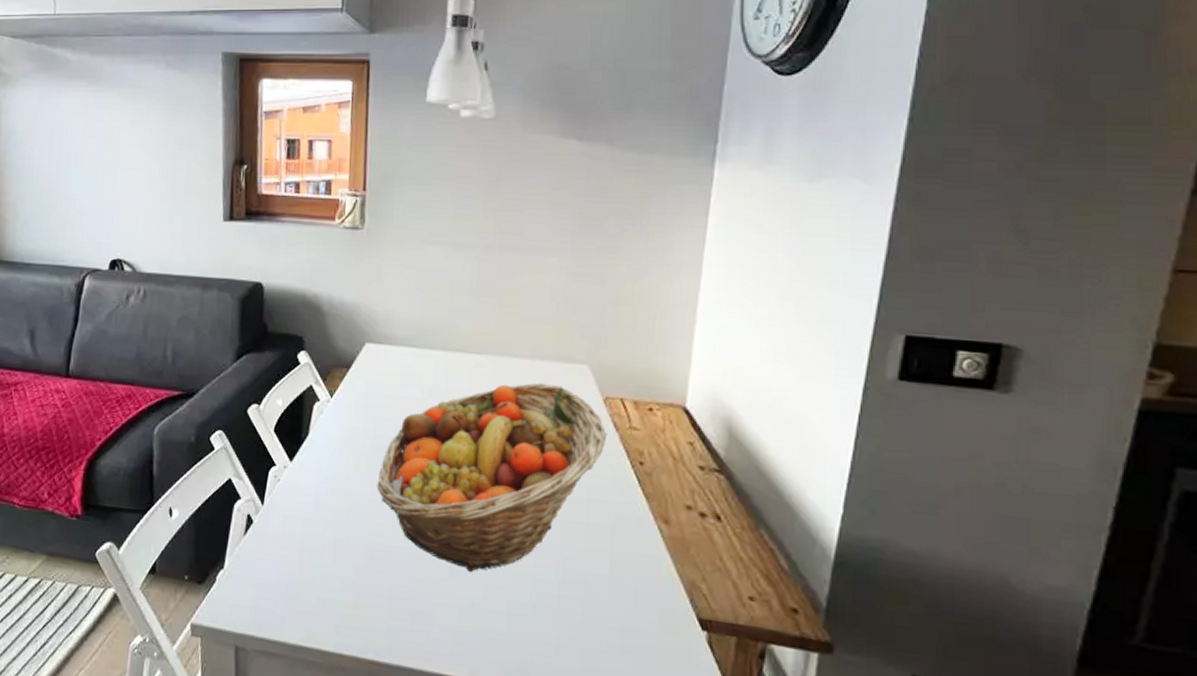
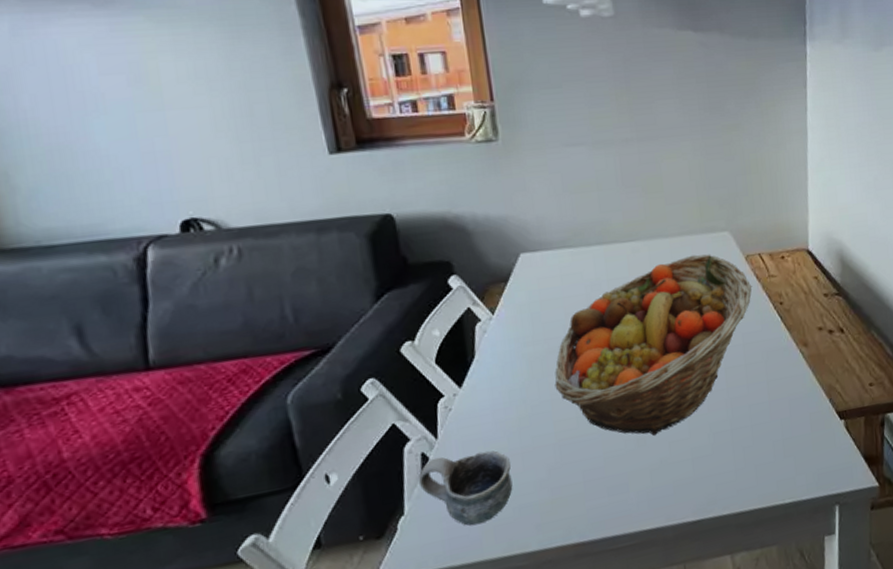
mug: none [240,523,323,604] -> present [418,450,513,526]

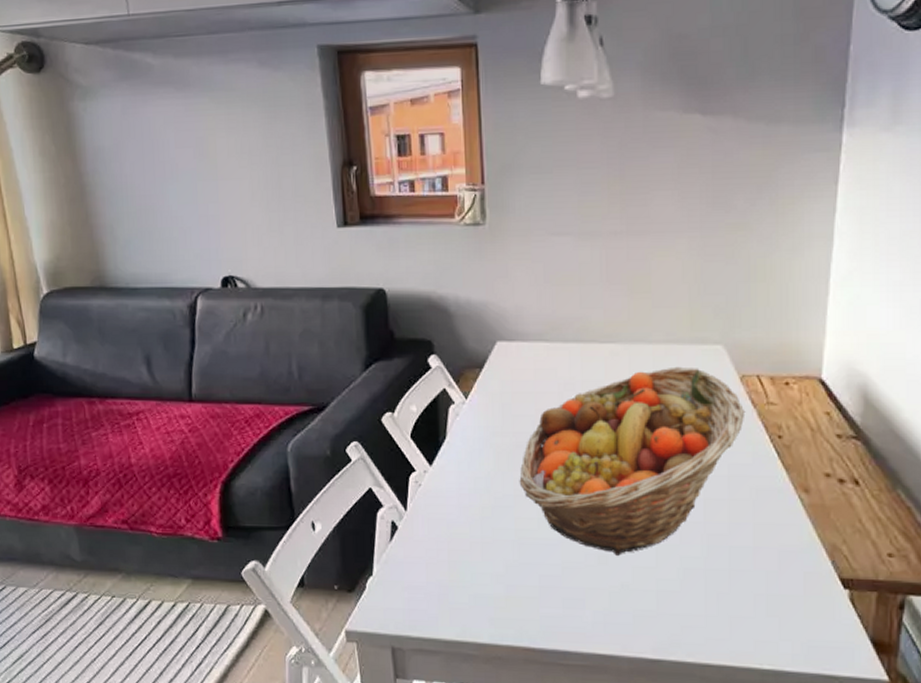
mug: present [418,450,513,526] -> none [387,528,470,603]

